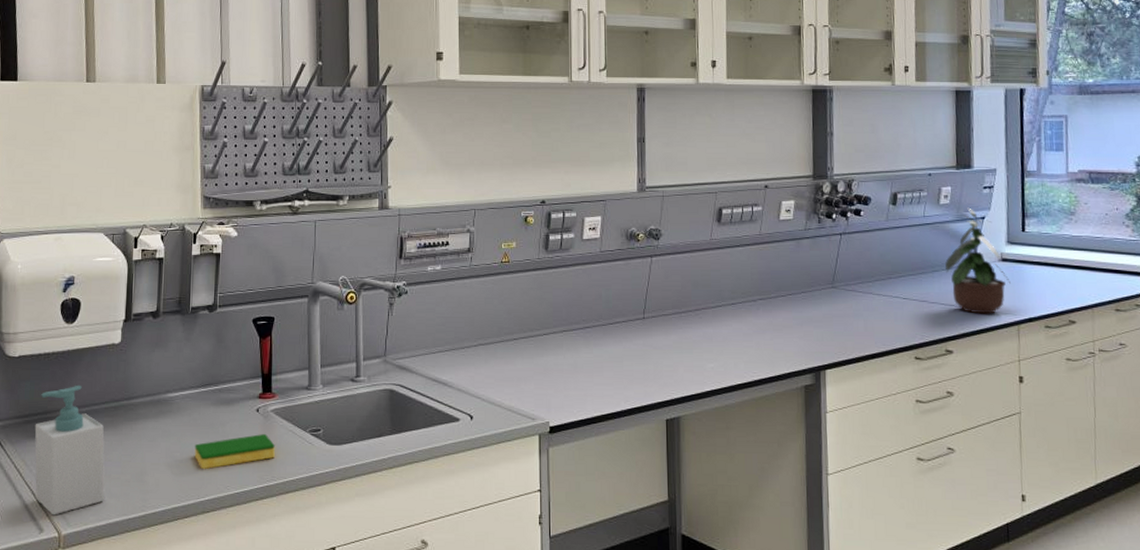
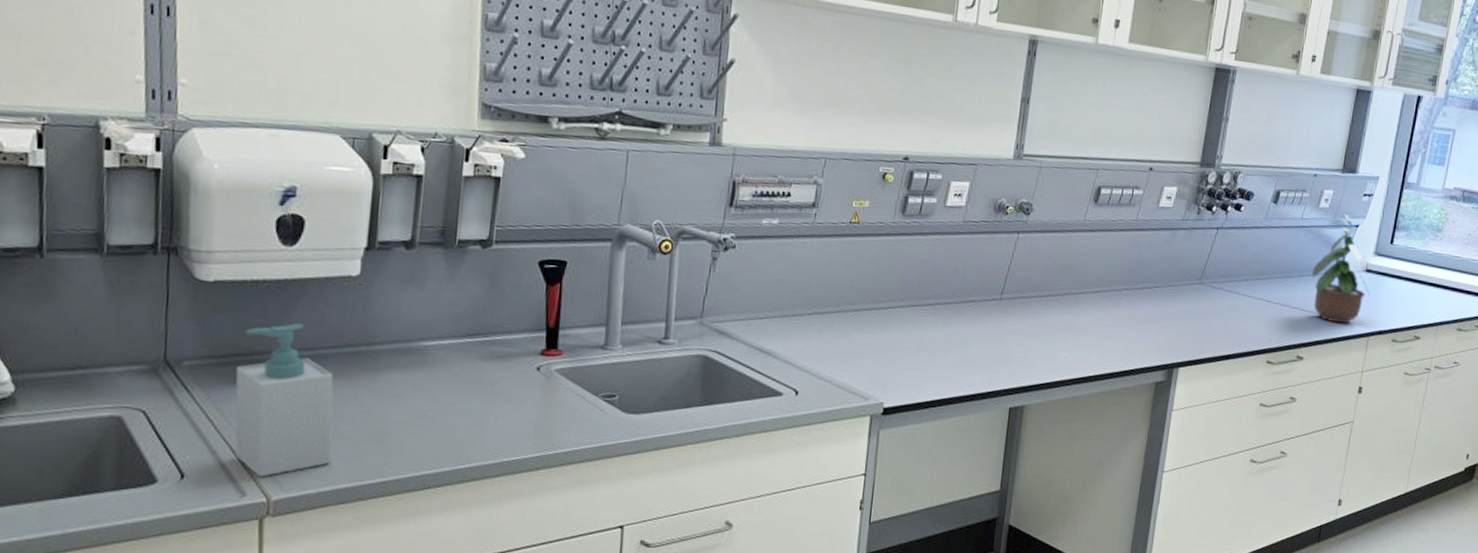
dish sponge: present [194,434,275,469] -> none [453,396,558,433]

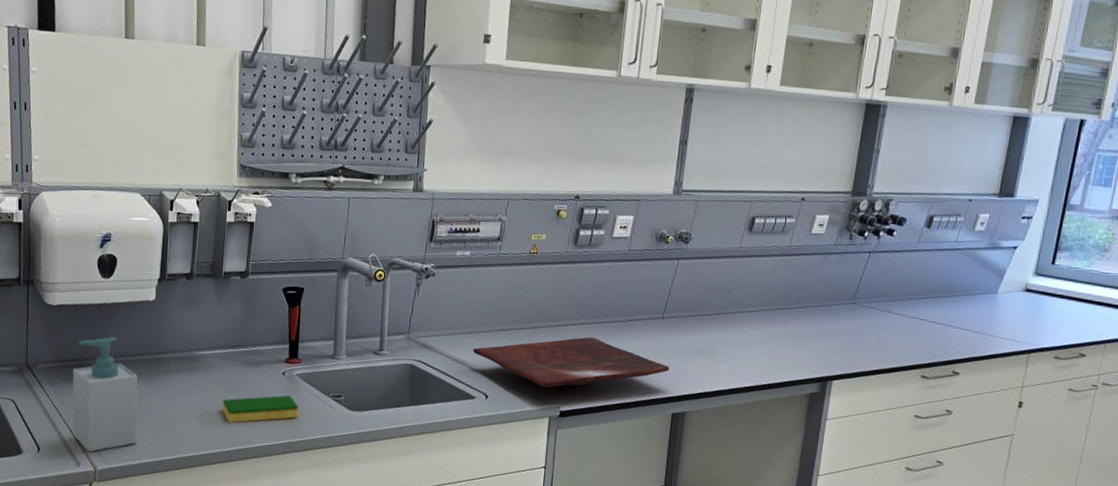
dish sponge: none [453,396,558,433] -> present [222,395,298,423]
cutting board: none [780,321,1008,382] -> present [472,337,670,388]
potted plant: present [1312,214,1370,324] -> none [967,236,1030,341]

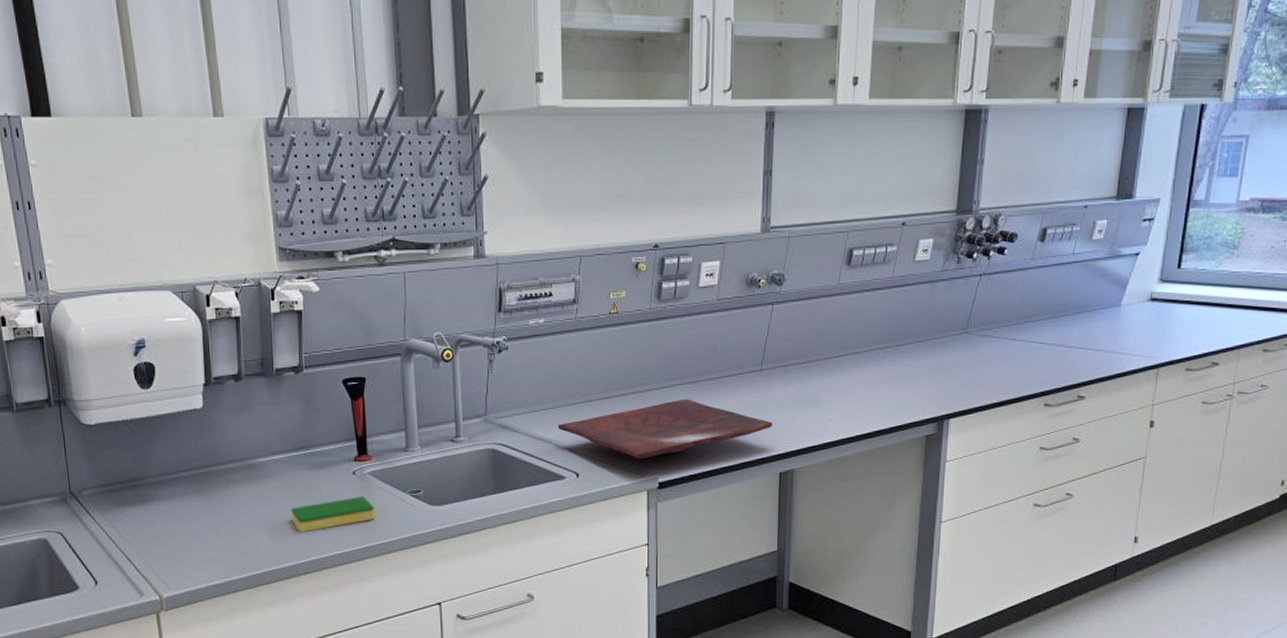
soap bottle: present [72,336,138,452] -> none [122,452,202,580]

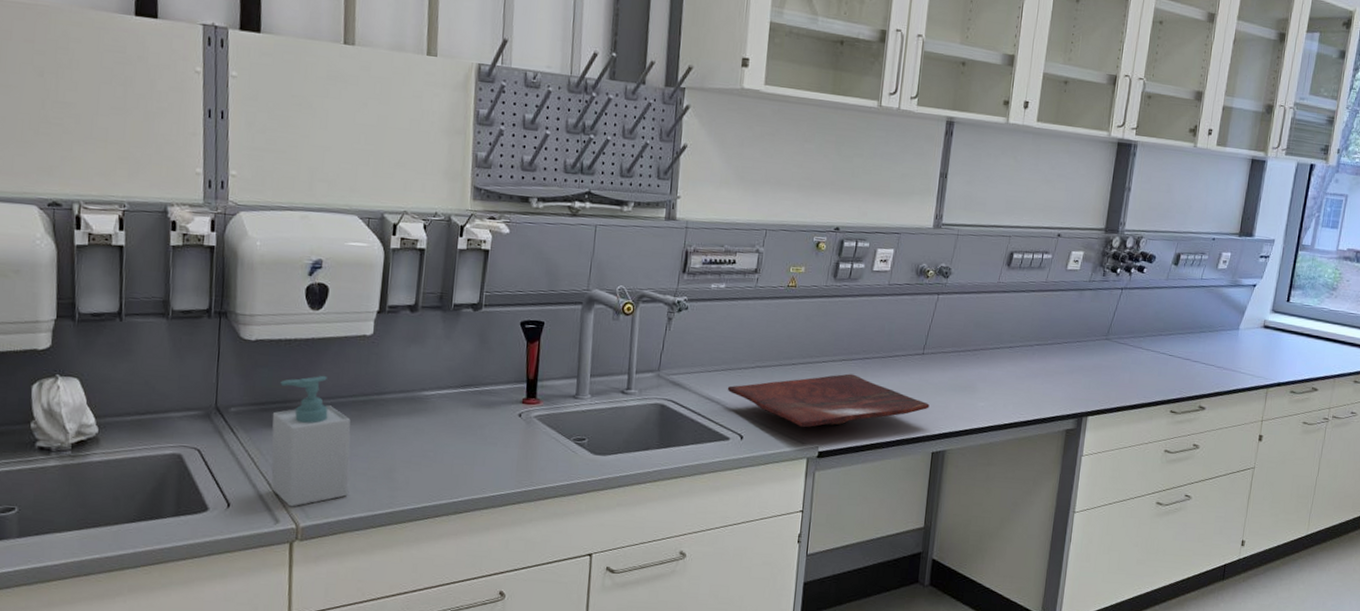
soap bottle: none [122,452,202,580] -> present [271,375,351,507]
dish sponge: present [291,497,375,532] -> none [449,439,536,470]

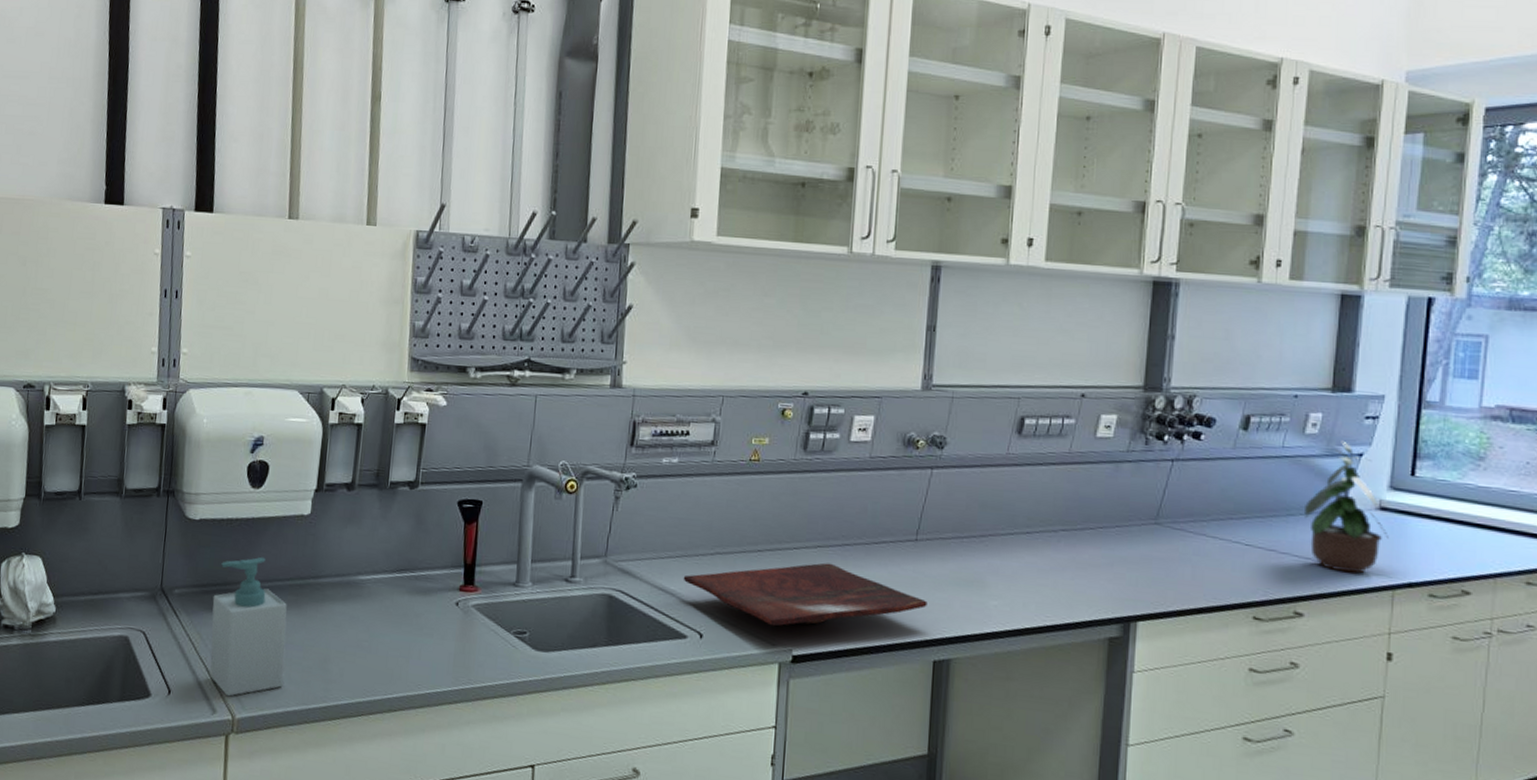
potted plant: none [1212,274,1268,376] -> present [1304,440,1389,574]

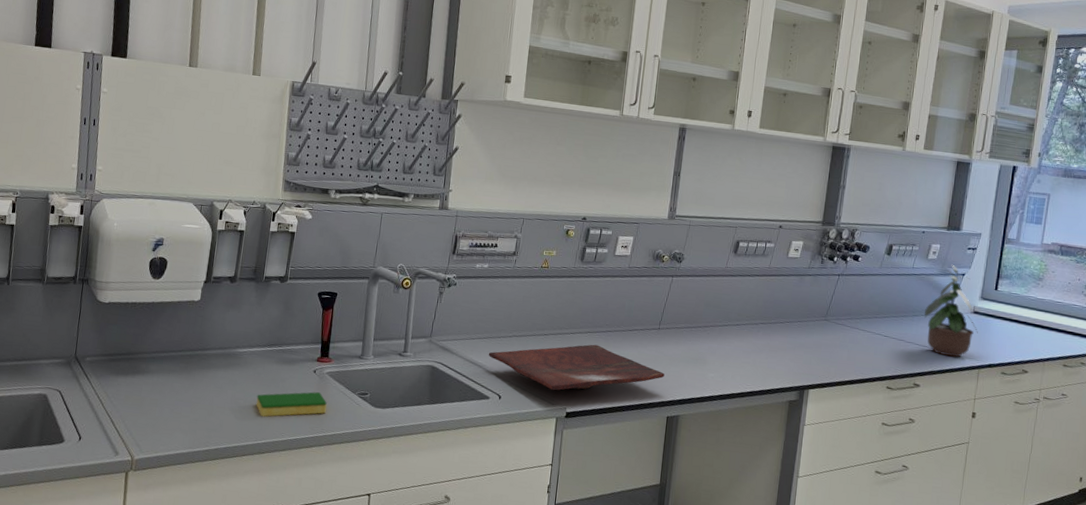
soap bottle: present [210,556,287,697] -> none [114,333,179,442]
dish sponge: none [384,630,474,664] -> present [256,392,327,417]

